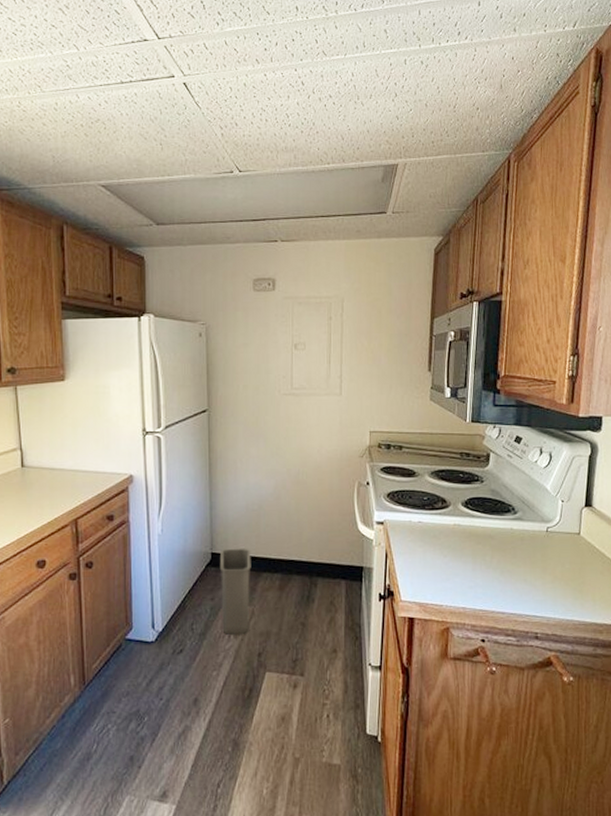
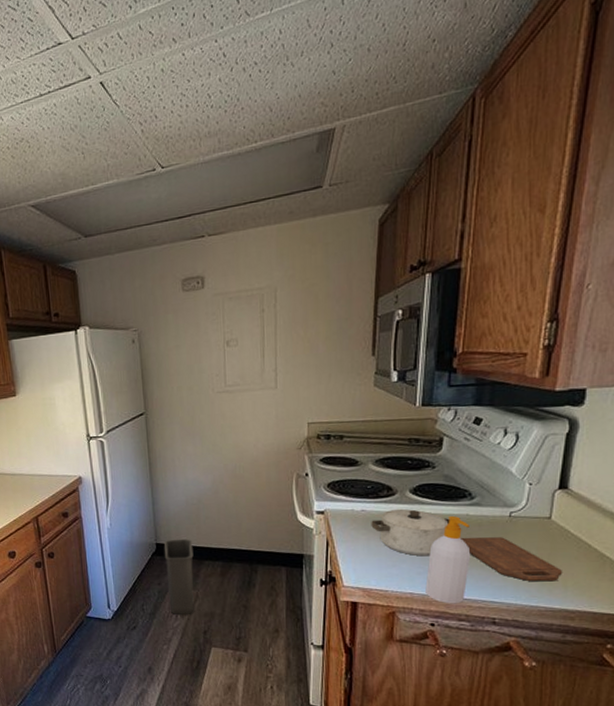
cooking pot: none [427,522,497,570] -> present [371,509,450,557]
soap bottle: none [476,529,515,619] -> present [425,515,471,604]
cutting board: none [506,551,591,596] -> present [461,537,562,582]

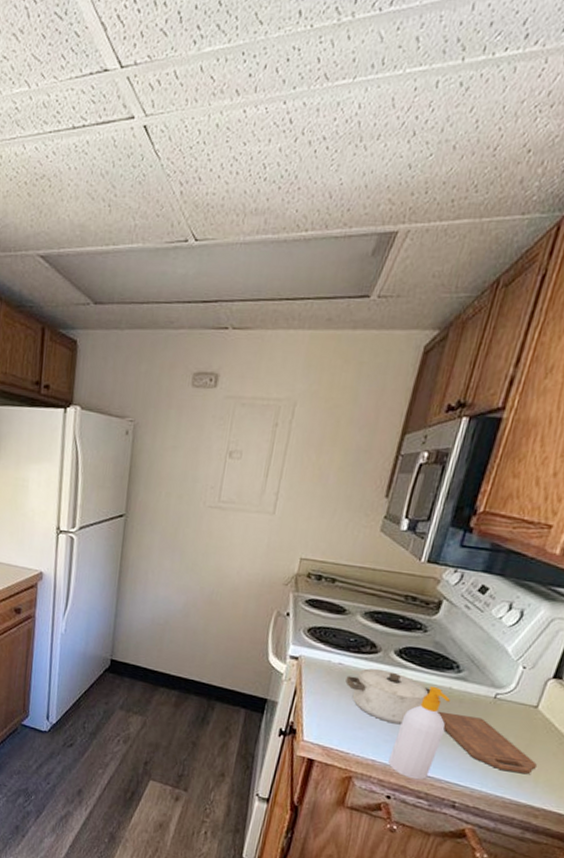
trash can: present [164,538,194,615] -> none [112,658,151,741]

